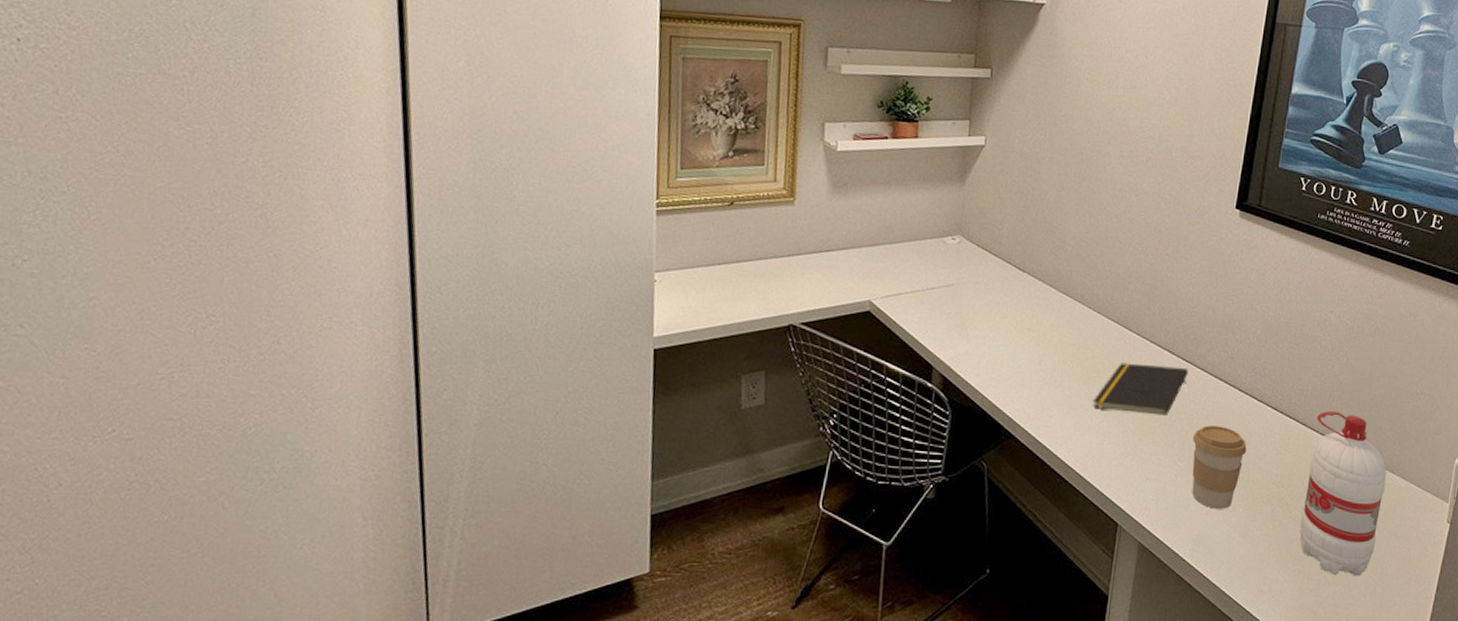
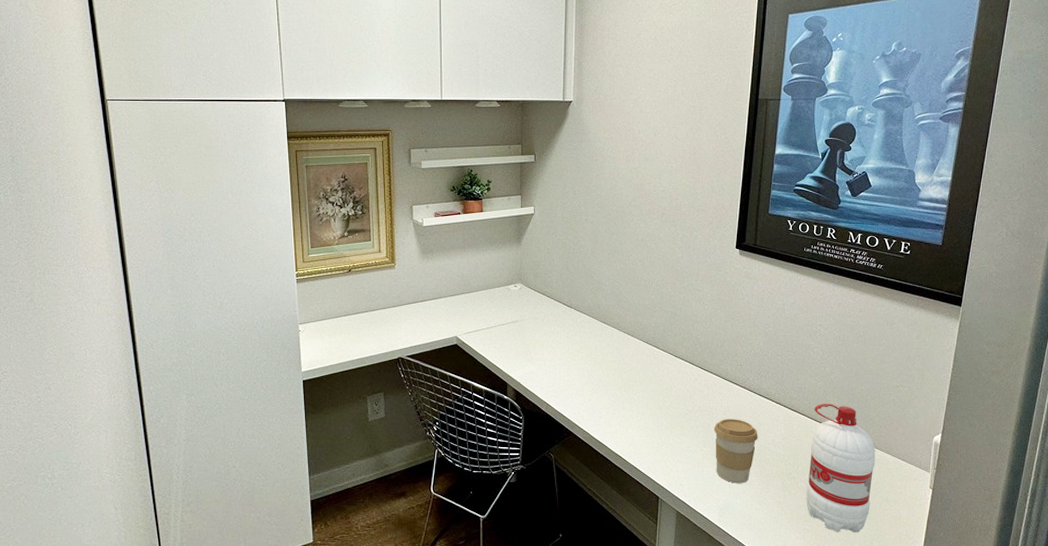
notepad: present [1093,363,1189,415] -> none [633,373,707,412]

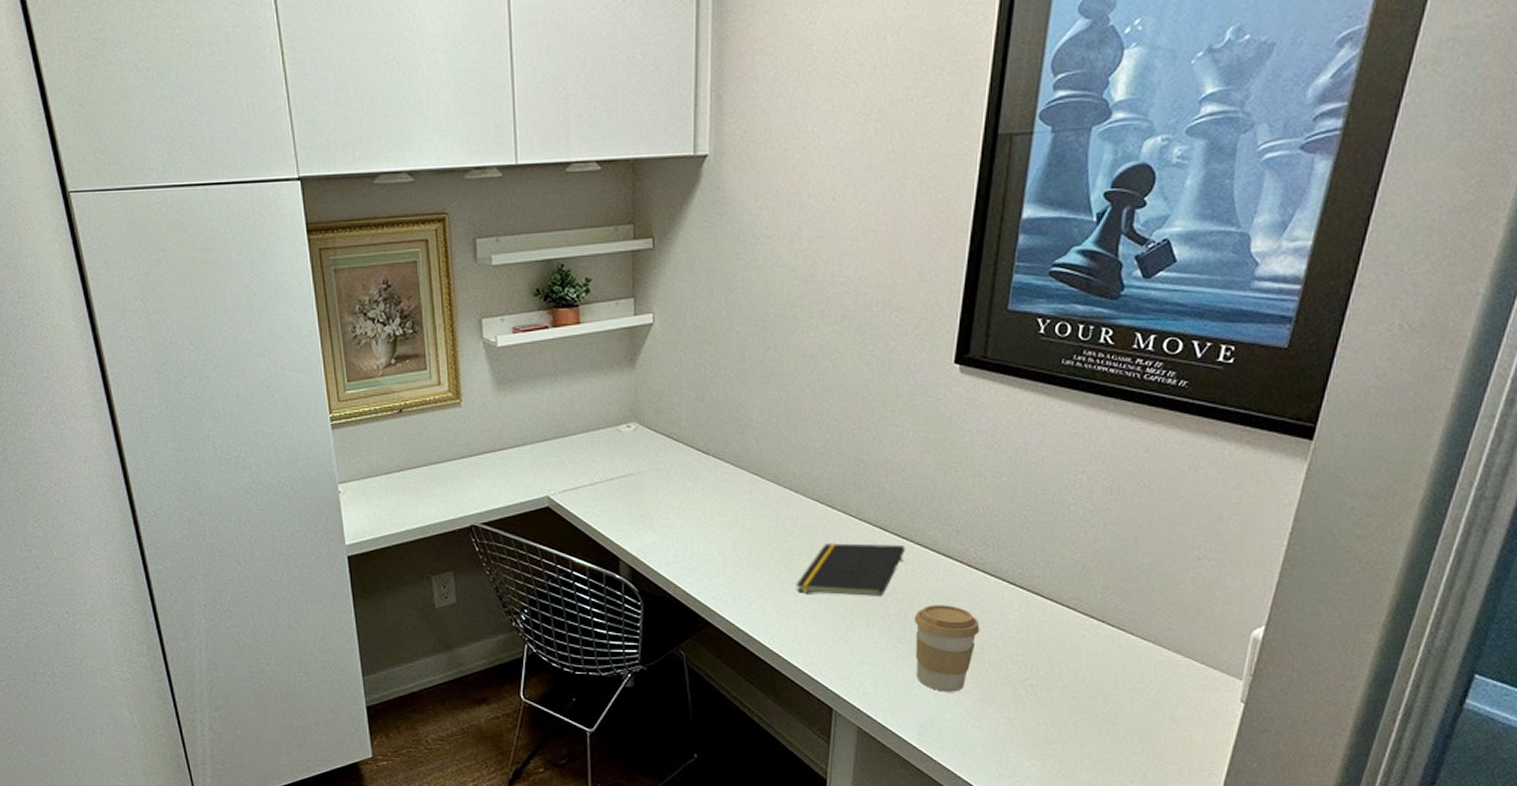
notepad: none [633,373,707,412] -> present [797,543,905,596]
water bottle: present [806,403,876,533] -> none [1048,582,1159,761]

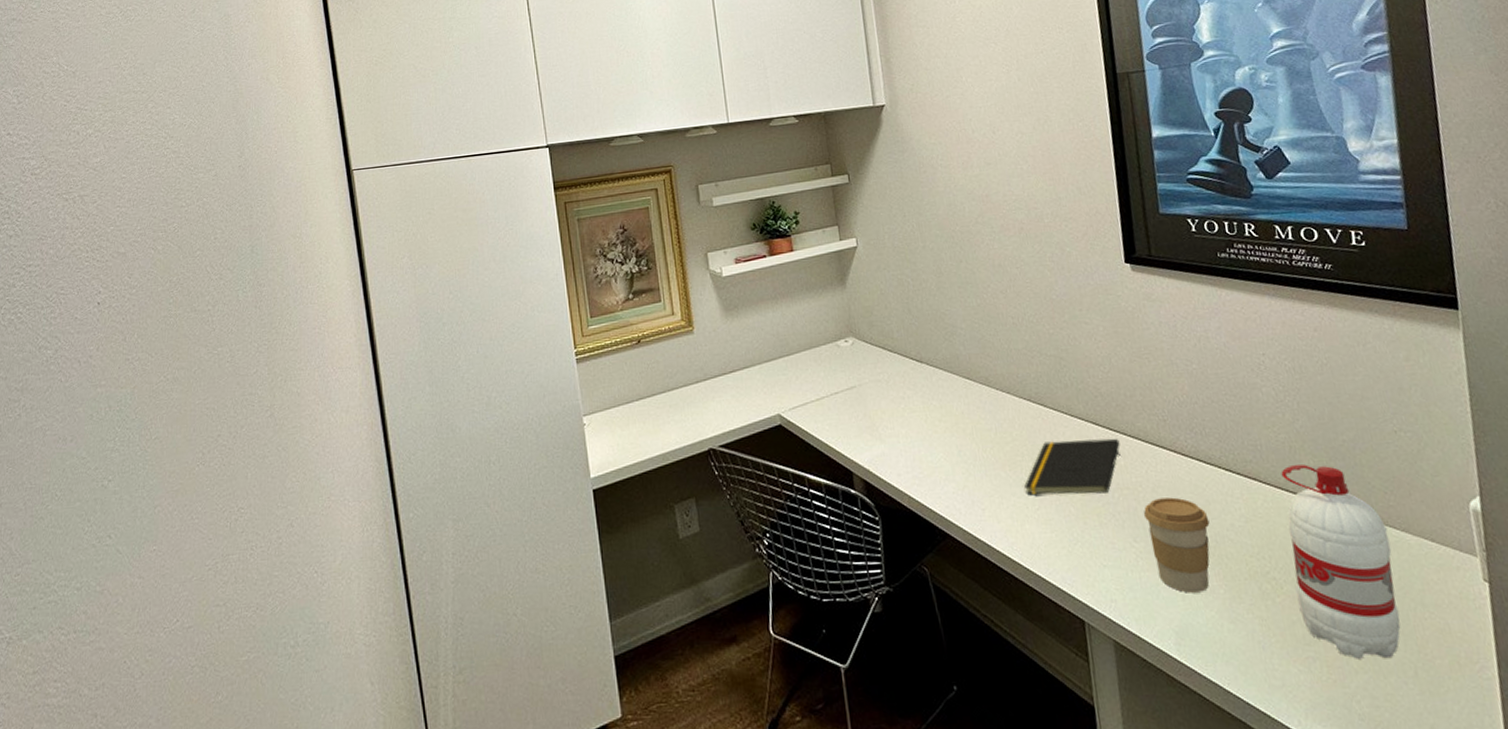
water bottle: none [1048,582,1159,761] -> present [1281,463,1401,659]

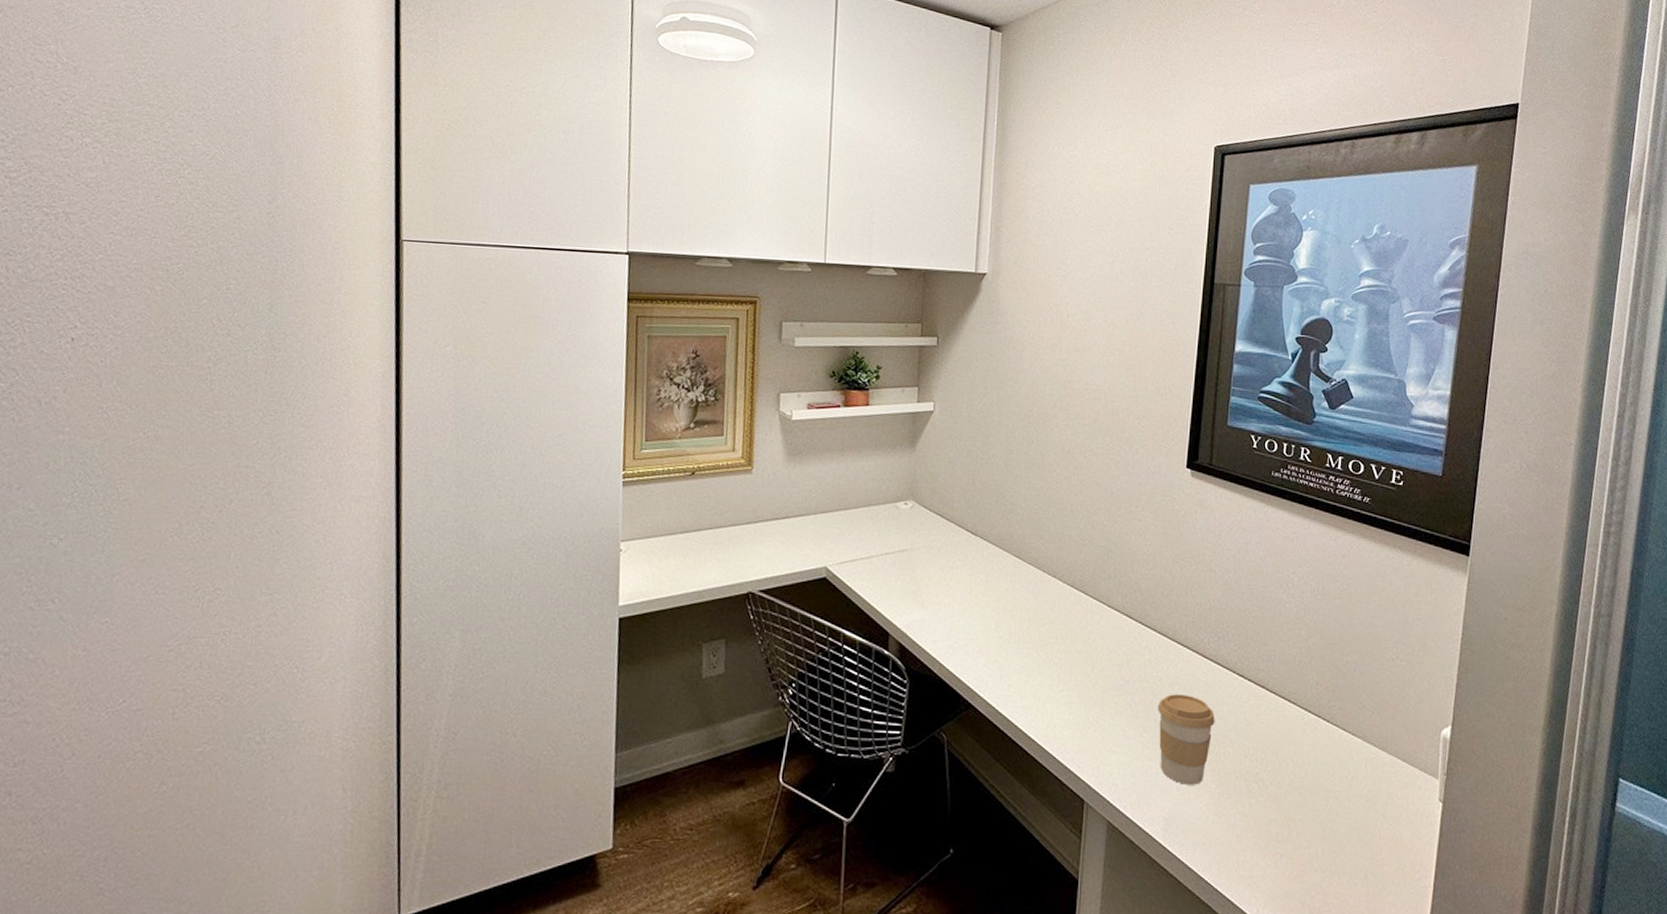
notepad: present [1024,438,1121,495] -> none [1052,628,1149,683]
water bottle: present [1281,463,1401,659] -> none [1278,677,1368,861]

